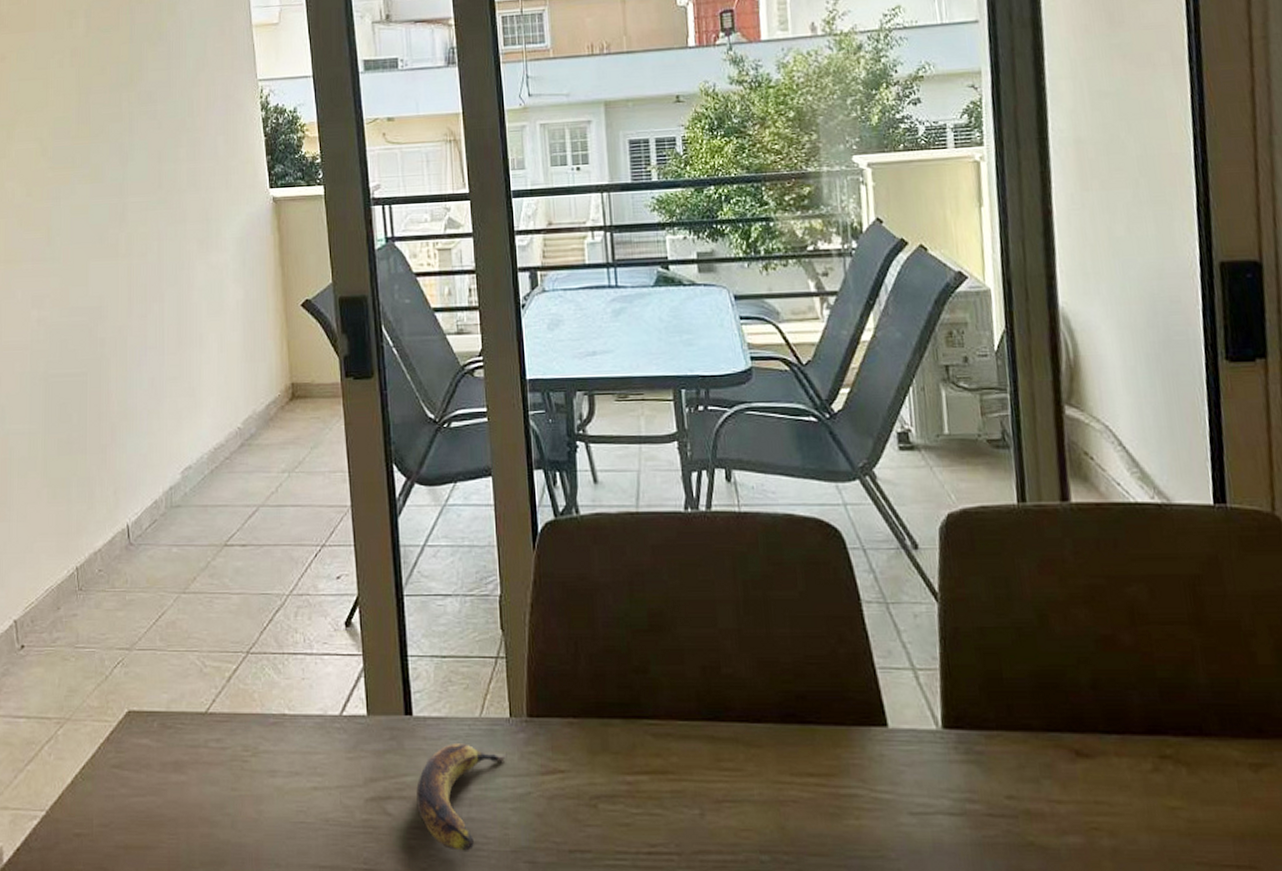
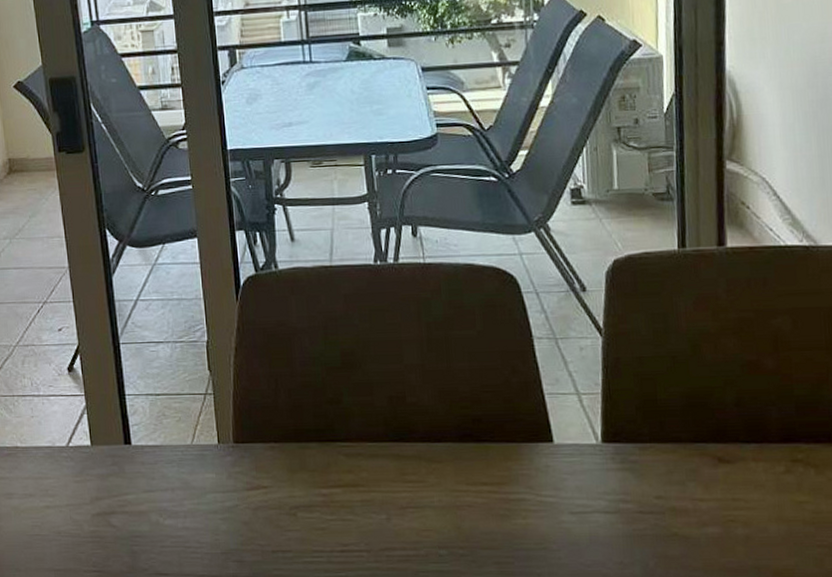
banana: present [416,743,507,853] -> none [137,466,217,555]

